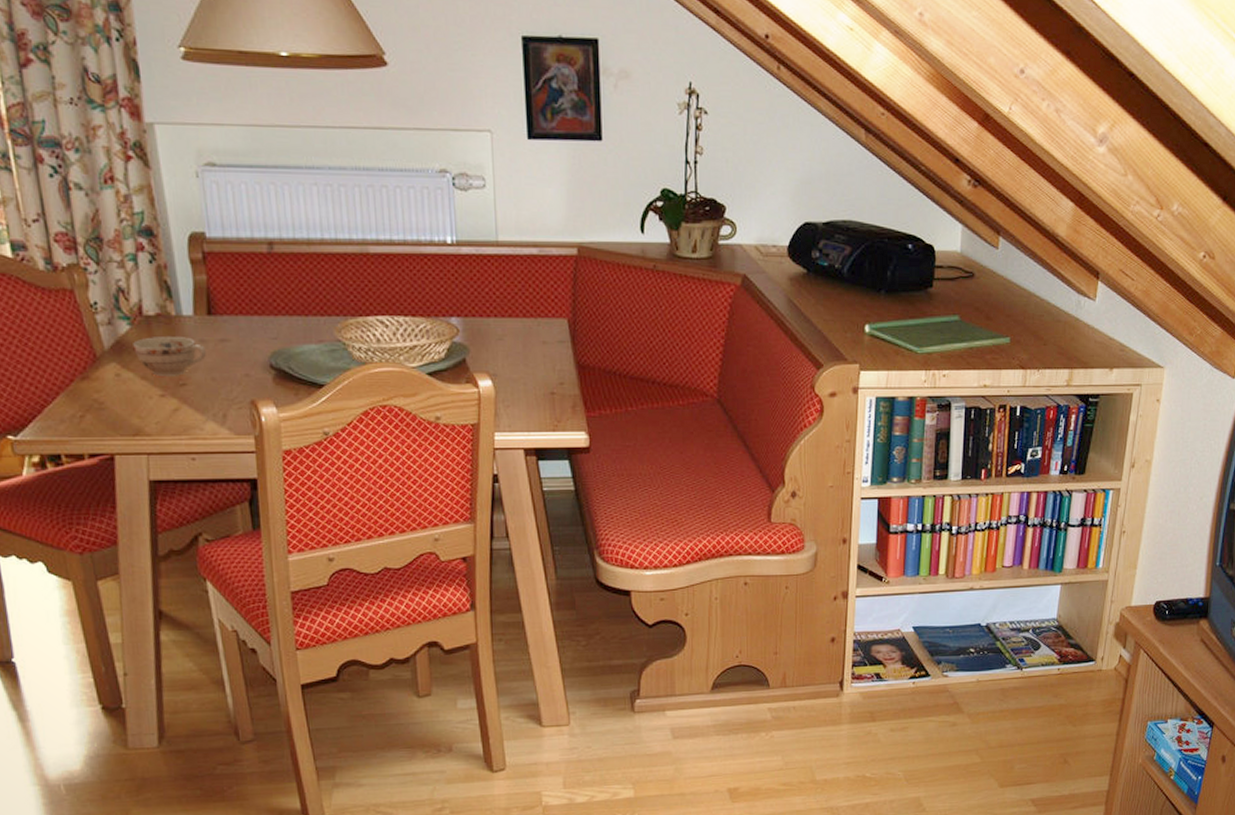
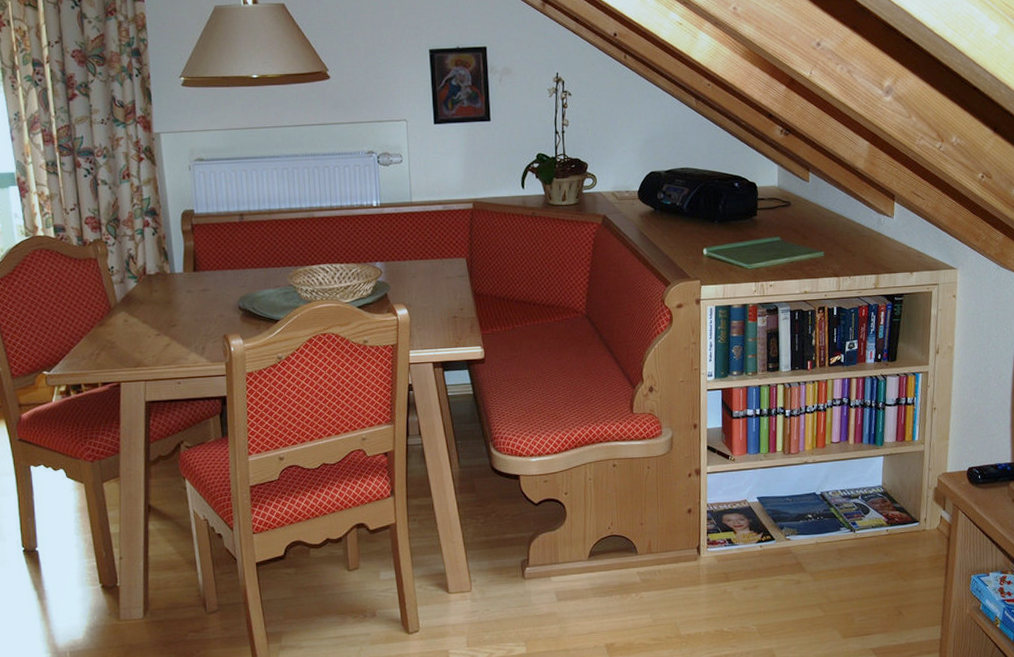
teacup: present [133,337,206,376] -> none [138,289,191,320]

